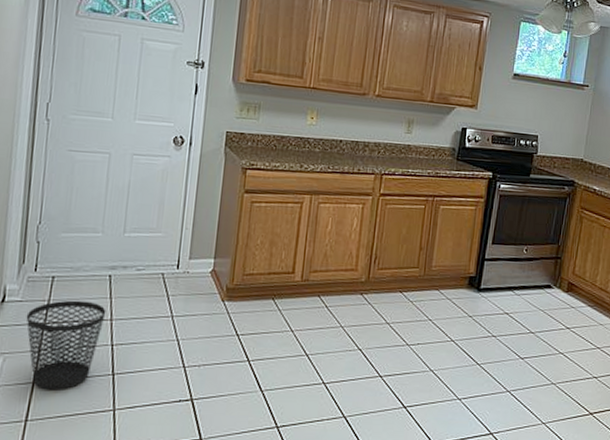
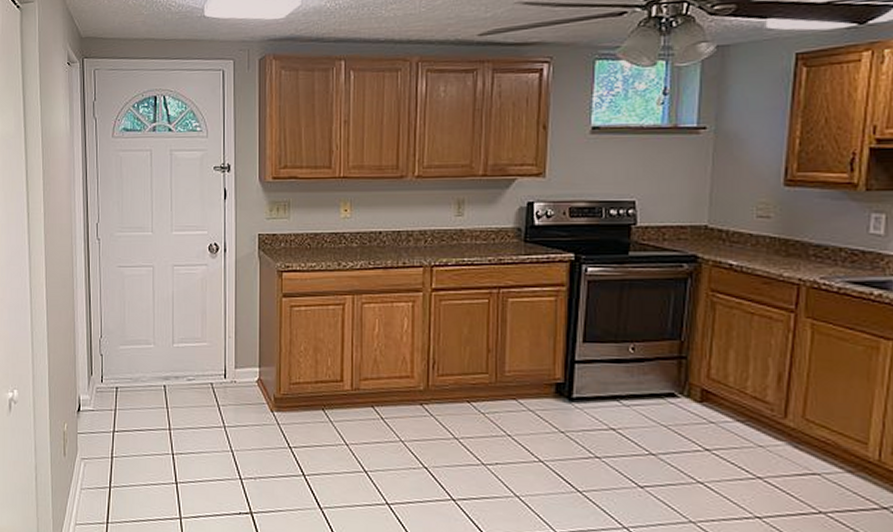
wastebasket: present [26,300,106,390] -> none [98,409,165,496]

